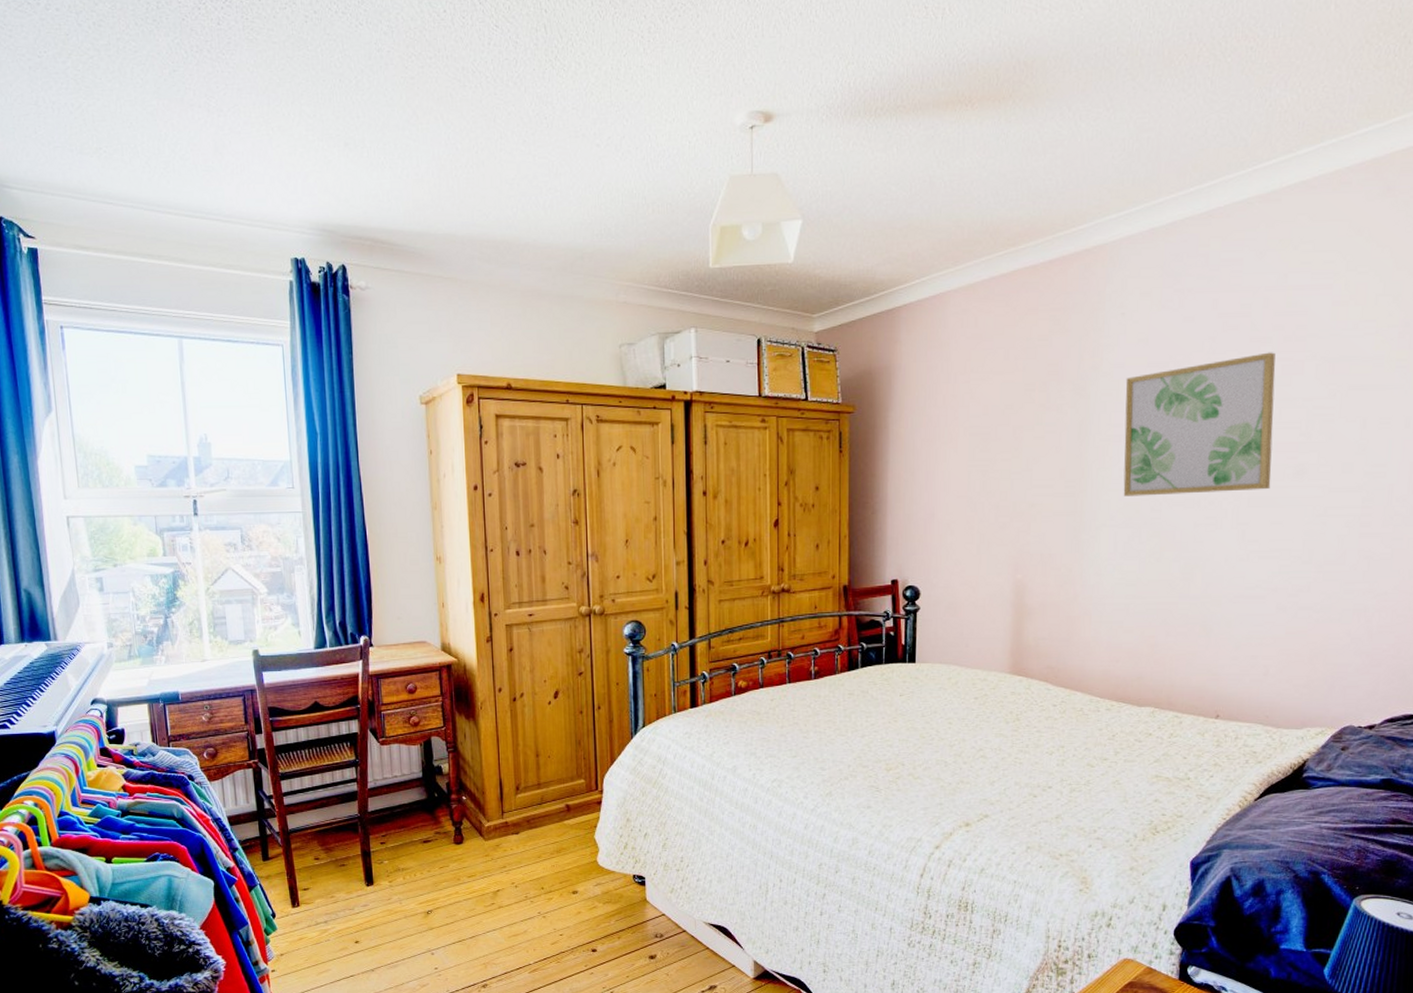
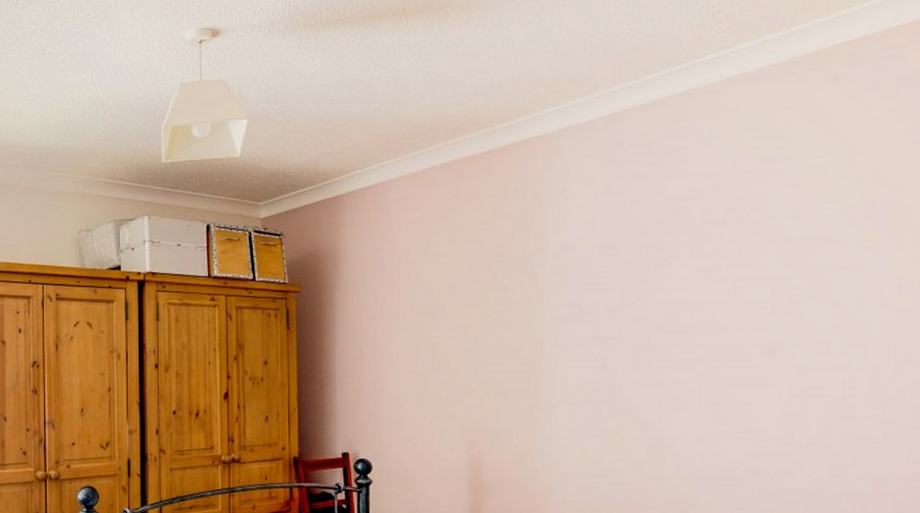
wall art: present [1123,352,1276,497] -> none [574,234,739,374]

